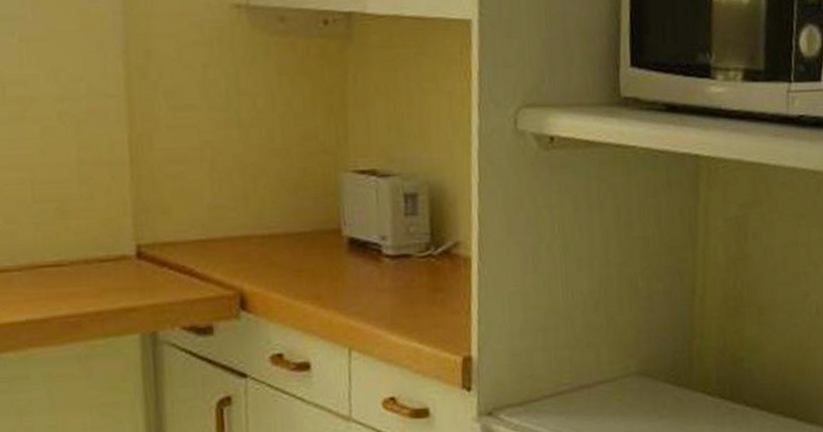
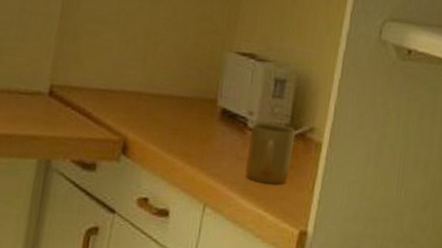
mug: none [387,244,441,313] -> present [245,121,296,185]

